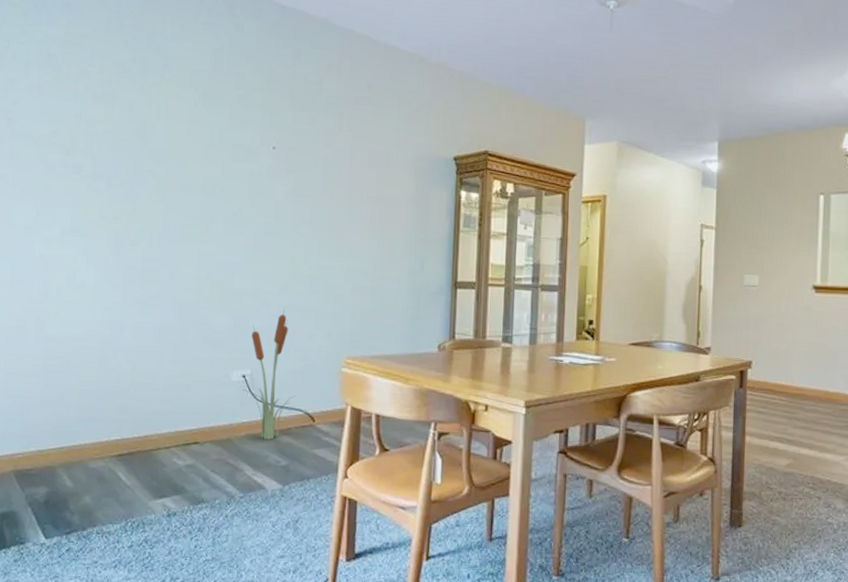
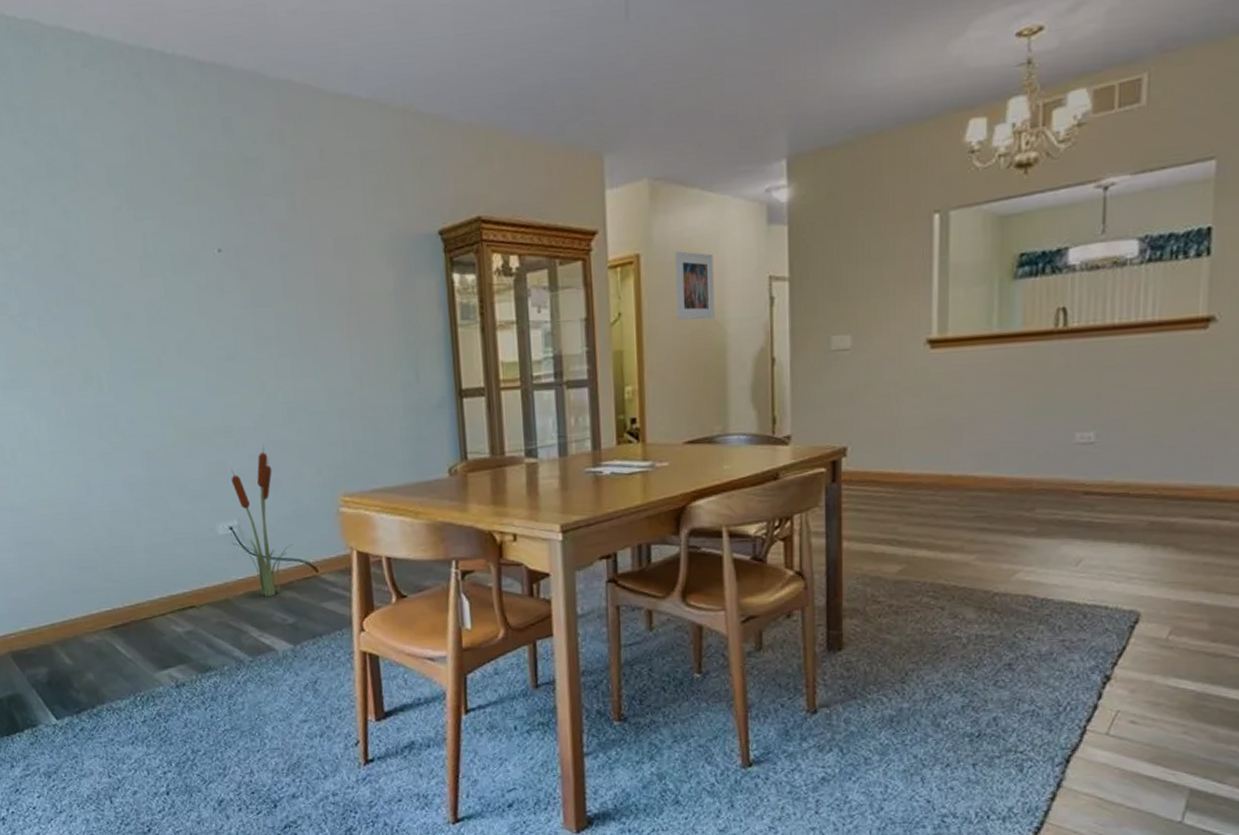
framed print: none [631,197,661,251] -> present [675,251,715,320]

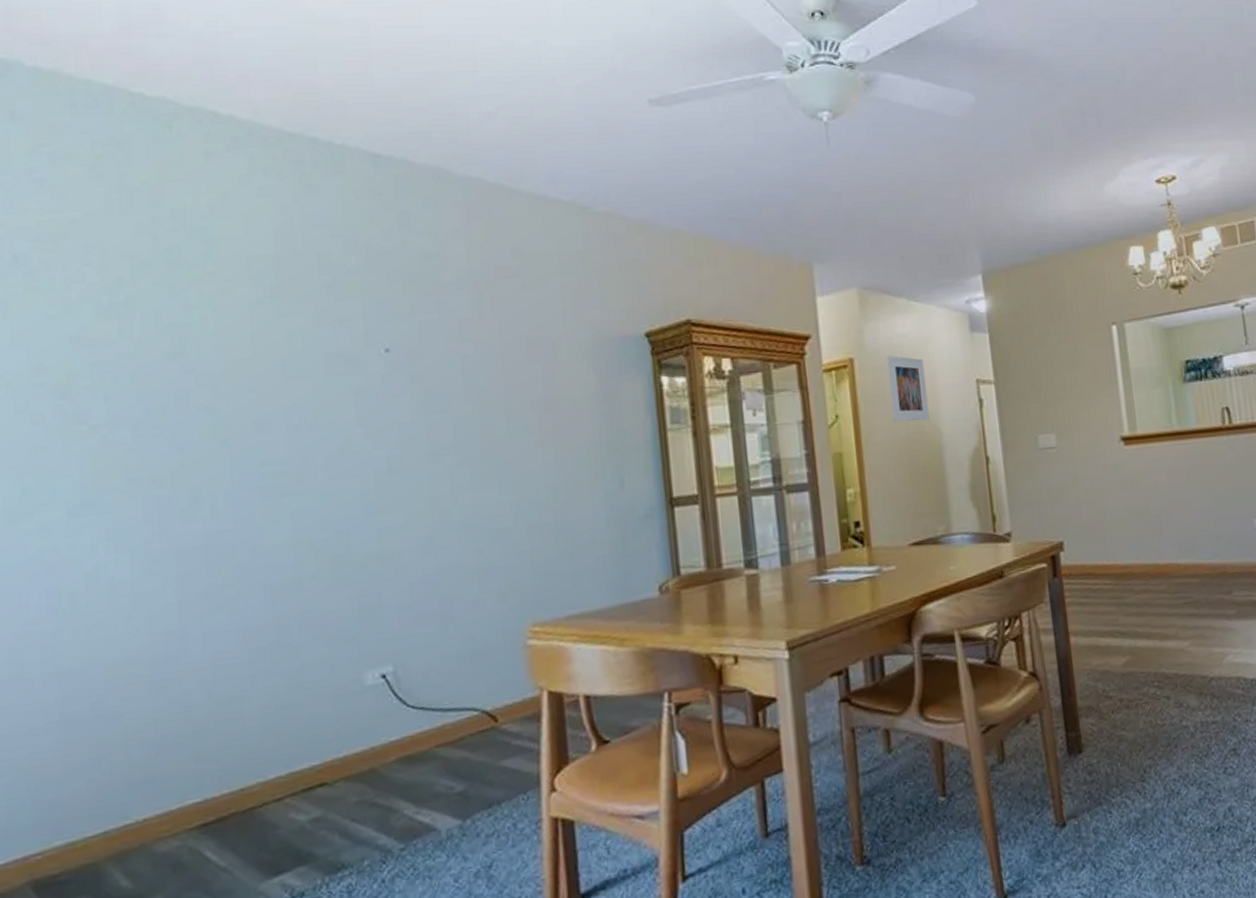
decorative plant: present [231,444,293,596] -> none [384,570,466,760]

